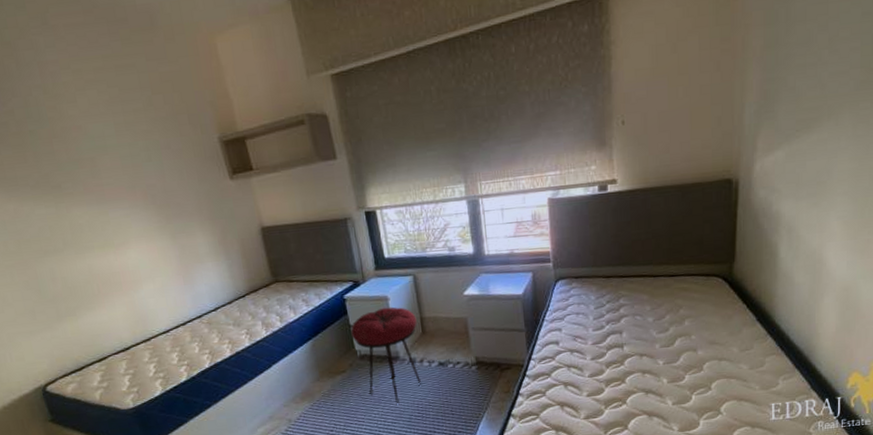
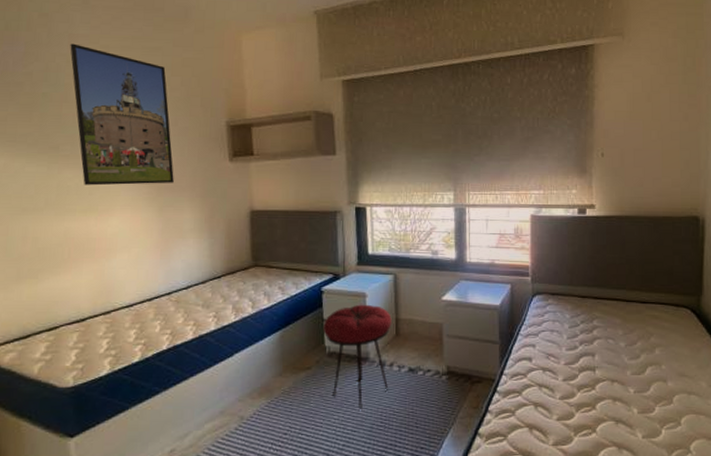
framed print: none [42,72,180,221] -> present [70,43,174,186]

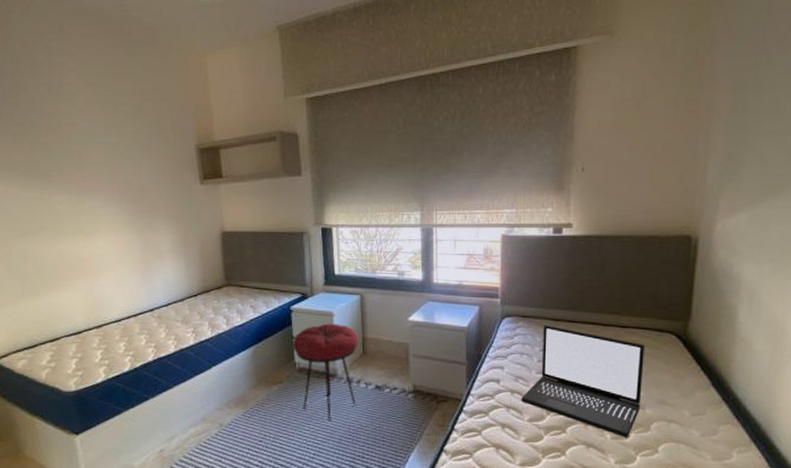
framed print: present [70,43,174,186] -> none [51,72,150,209]
laptop: none [552,302,665,411] -> present [521,324,646,437]

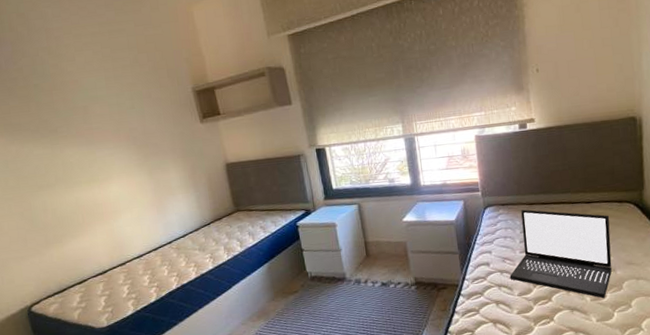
stool: present [293,323,359,423] -> none [302,232,367,322]

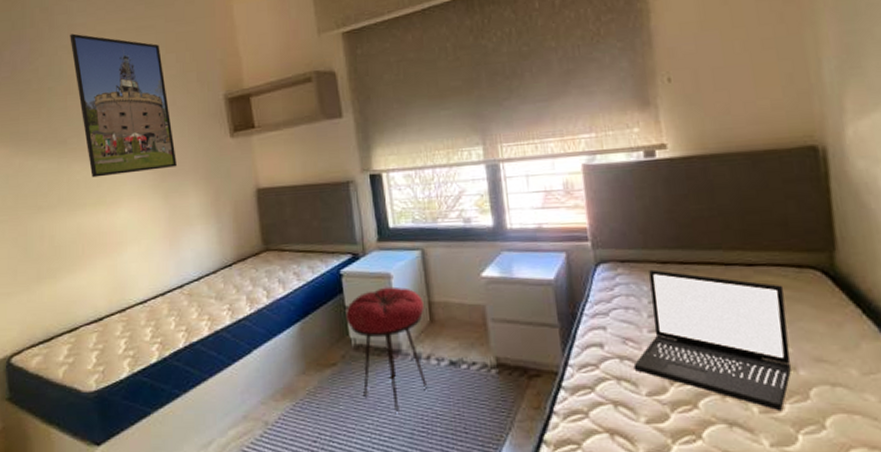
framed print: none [48,36,157,160] -> present [70,33,177,178]
stool: none [302,232,367,322] -> present [346,286,428,413]

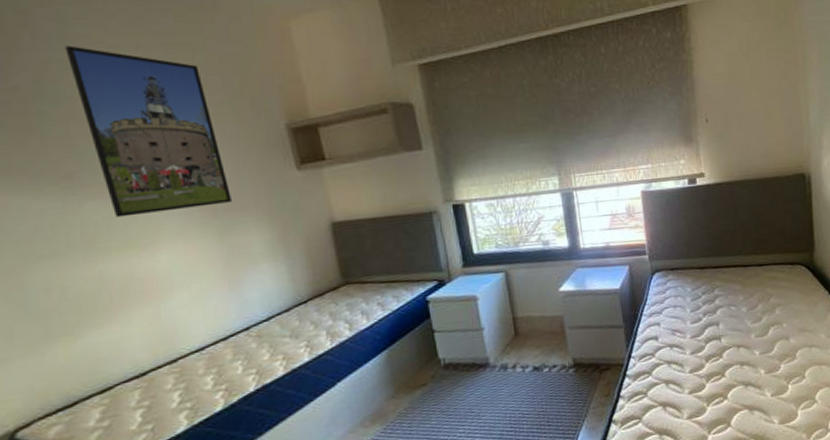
stool: present [346,286,428,413] -> none [434,307,515,419]
laptop: present [633,269,791,410] -> none [680,274,785,370]

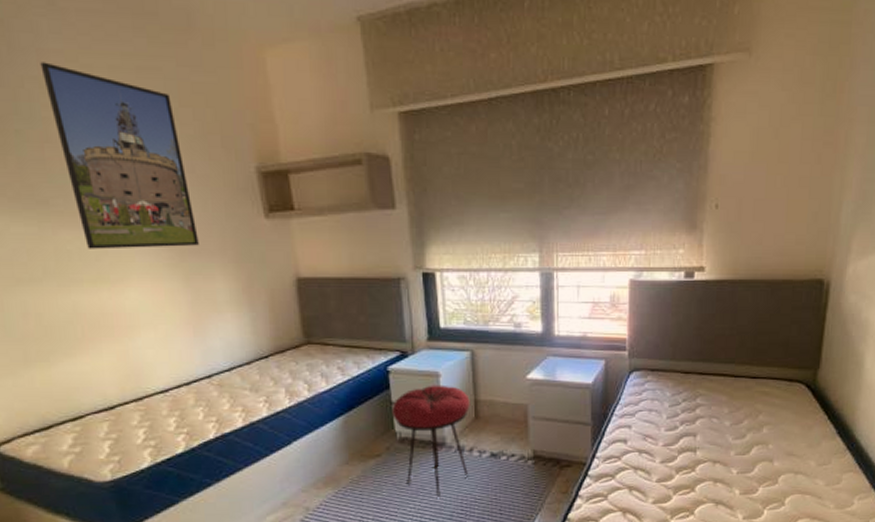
stool: none [434,307,515,419] -> present [392,385,470,498]

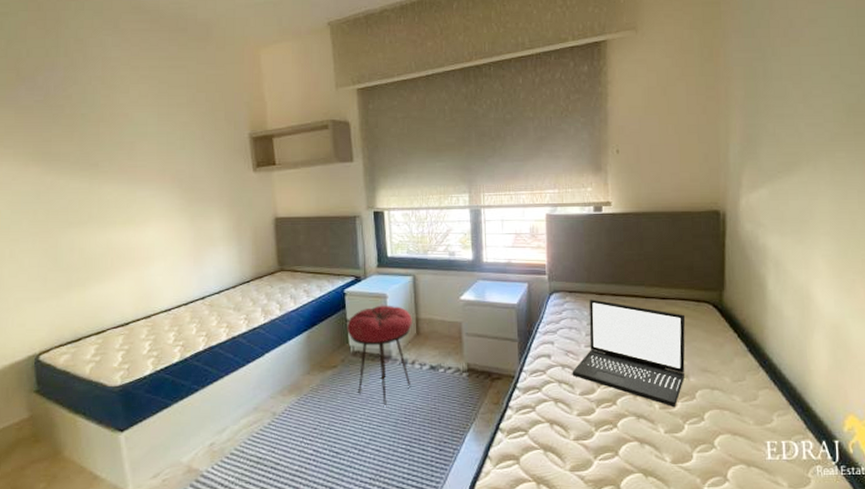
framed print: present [40,62,199,249] -> none [104,66,203,199]
laptop: none [649,378,776,492] -> present [572,299,686,406]

